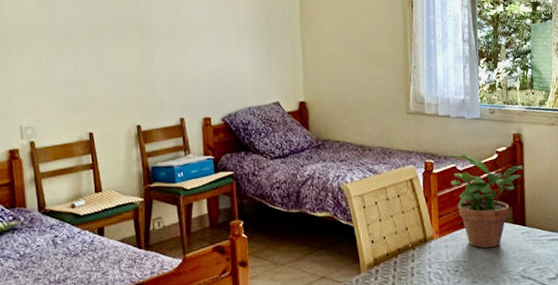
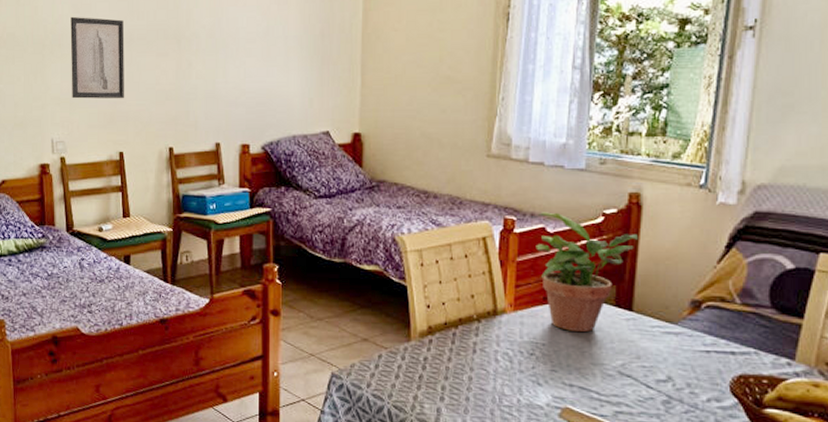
wall art: none [36,12,93,87] -> present [70,16,125,99]

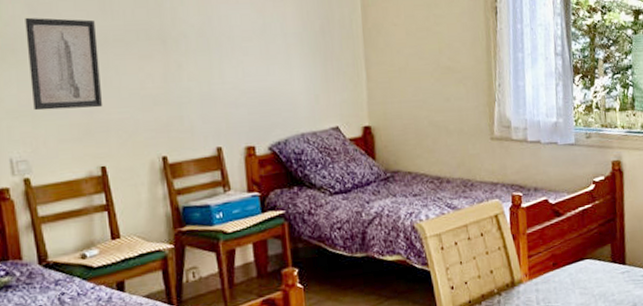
potted plant: present [536,212,639,332] -> none [540,185,624,291]

